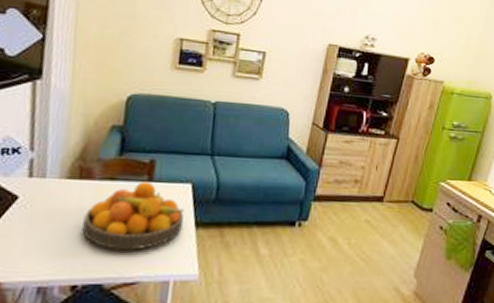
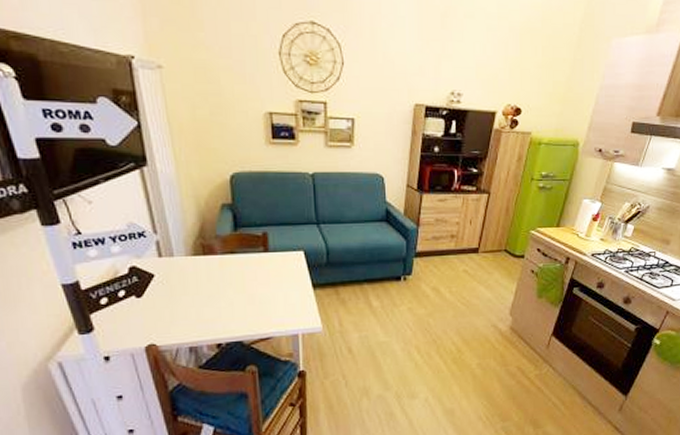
fruit bowl: present [82,182,184,251] -> none [215,253,301,313]

